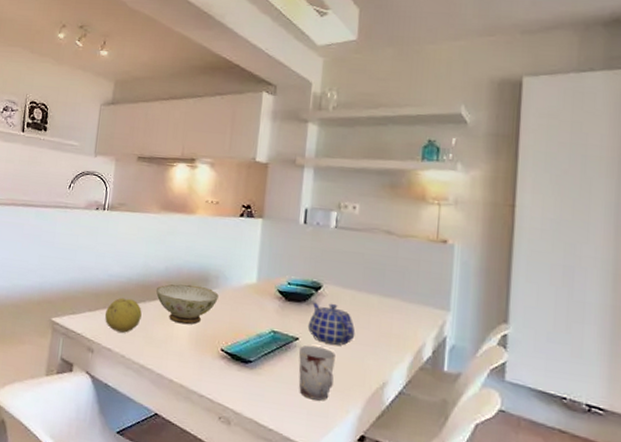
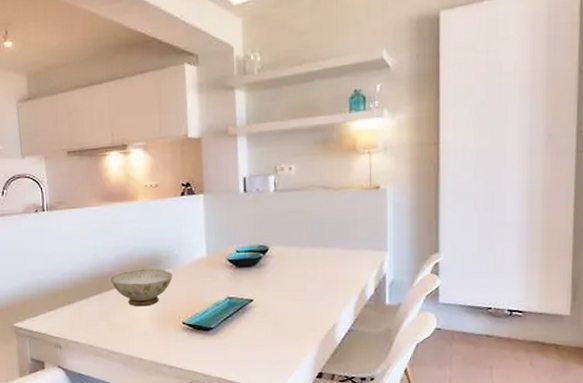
fruit: present [104,297,142,333] -> none [65,292,102,325]
cup: present [298,345,336,401] -> none [254,303,290,351]
teapot: present [307,302,355,346] -> none [260,262,304,300]

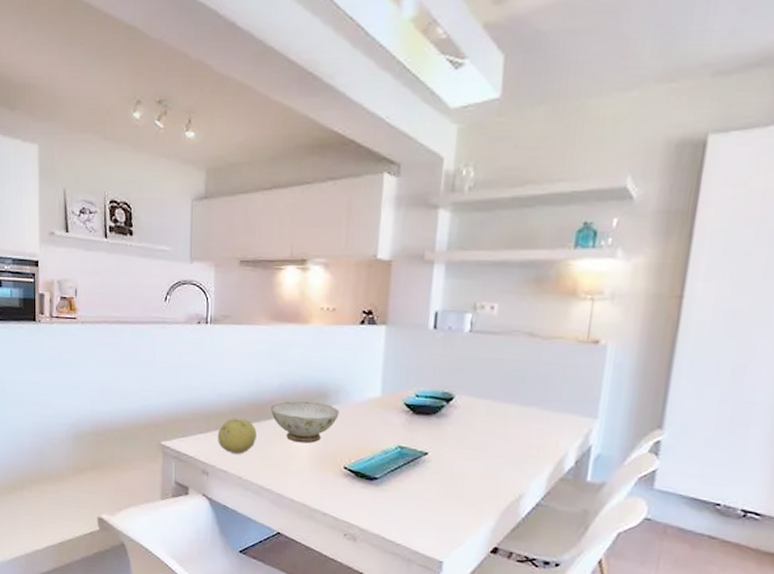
fruit: none [65,292,102,325] -> present [217,418,257,454]

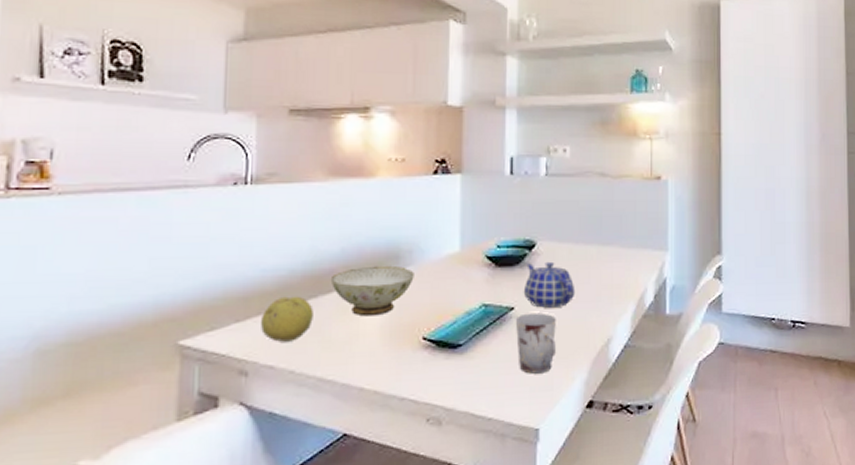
cup: none [428,459,468,515] -> present [515,312,557,374]
teapot: none [437,414,490,459] -> present [523,261,575,308]

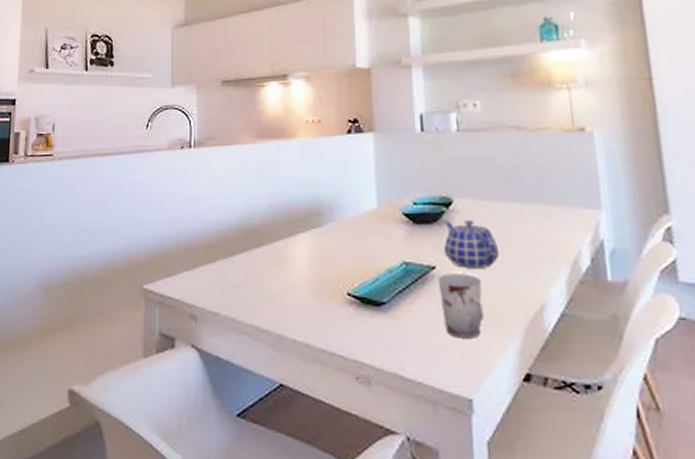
fruit: present [260,296,314,342] -> none [205,248,249,291]
ceramic bowl: present [330,265,414,317] -> none [261,221,336,270]

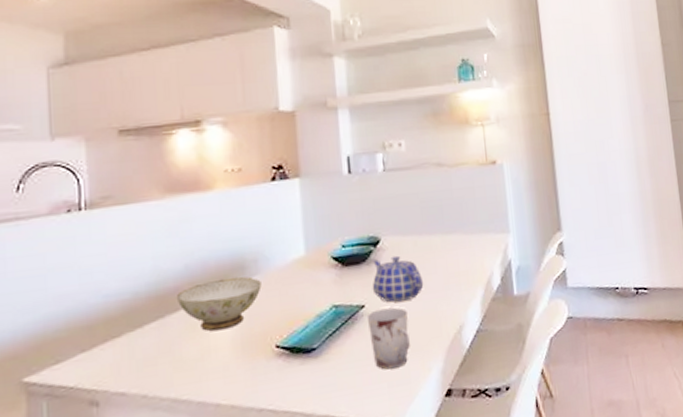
ceramic bowl: none [261,221,336,270] -> present [176,276,262,332]

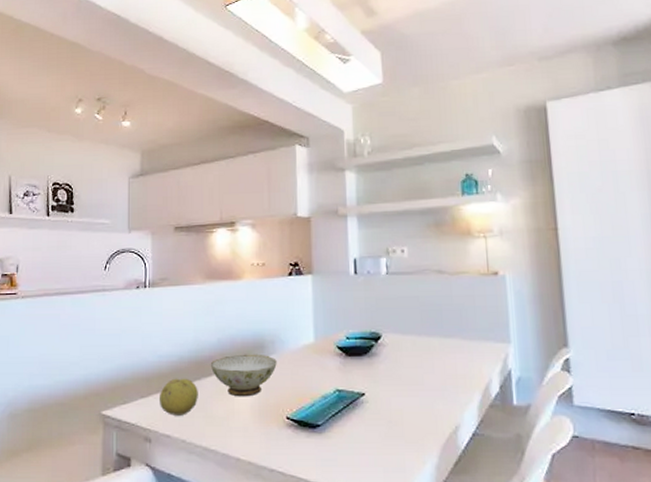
fruit: none [107,318,162,368] -> present [158,378,198,416]
cup: present [366,307,411,370] -> none [366,399,407,455]
teapot: present [372,255,424,303] -> none [372,352,421,395]

